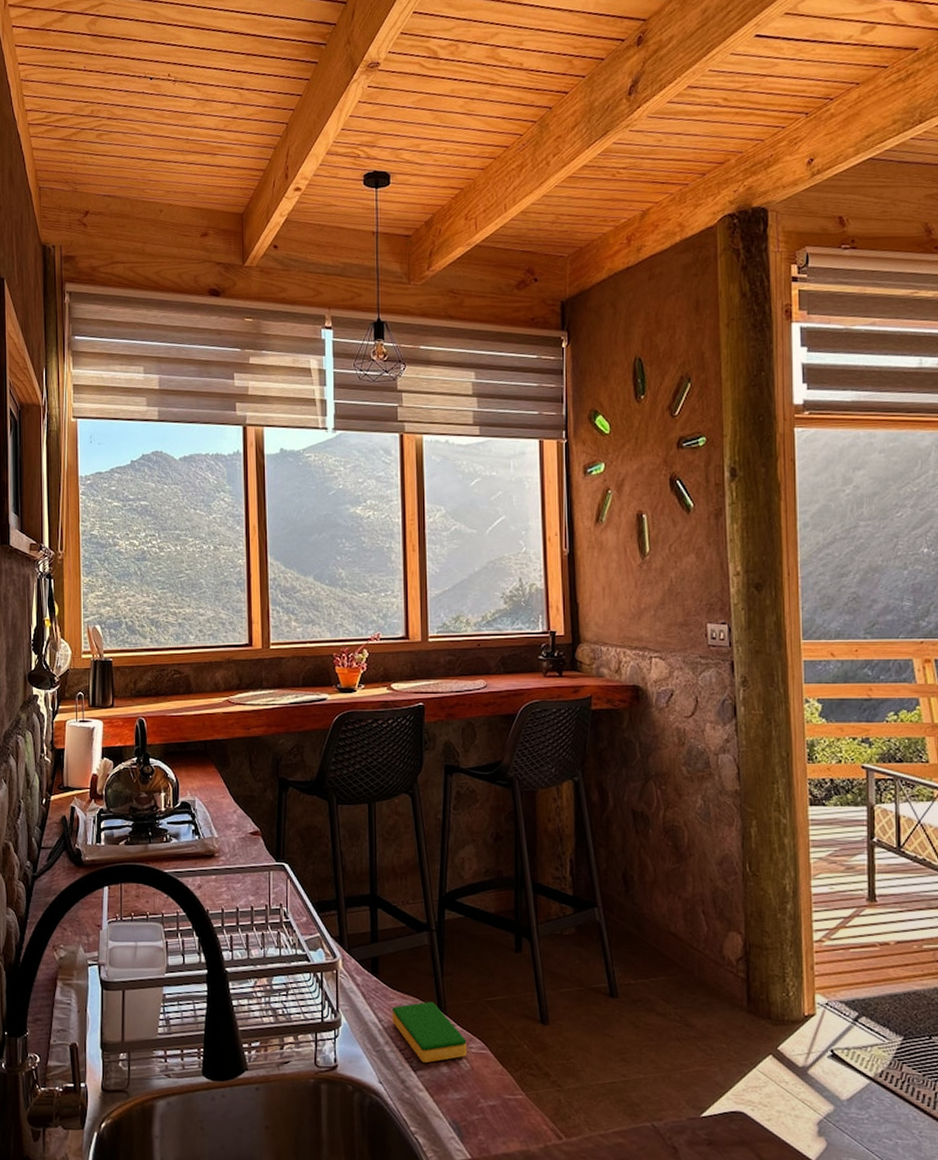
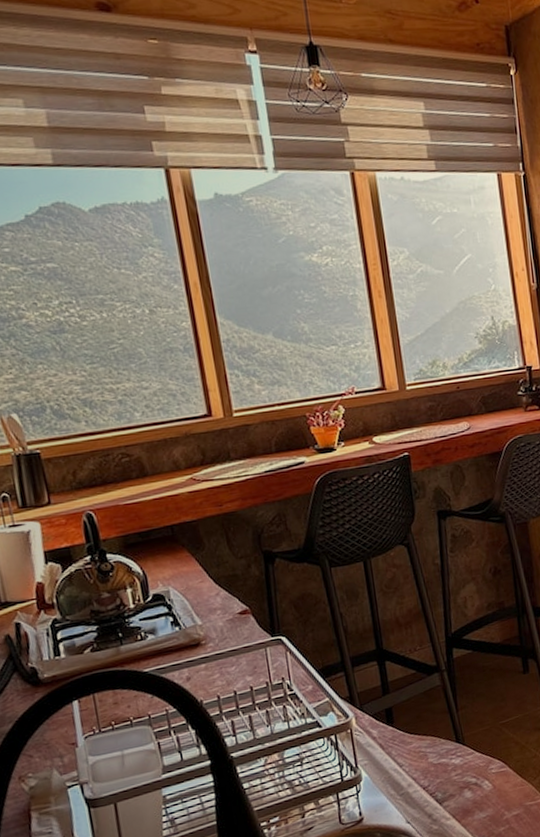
dish sponge: present [392,1002,467,1063] -> none [412,736,488,794]

